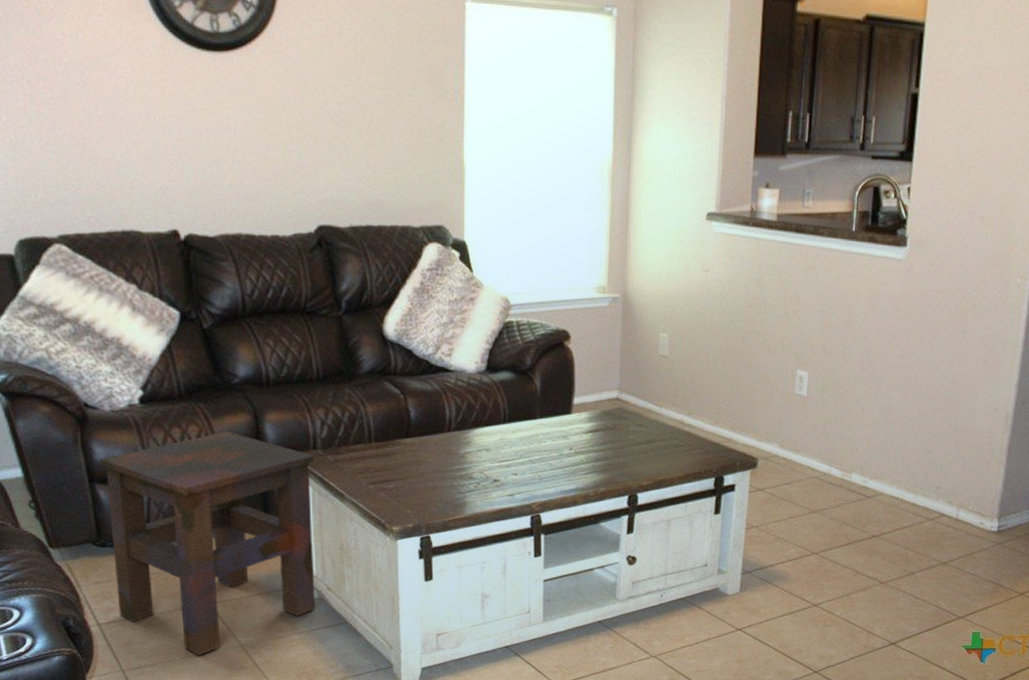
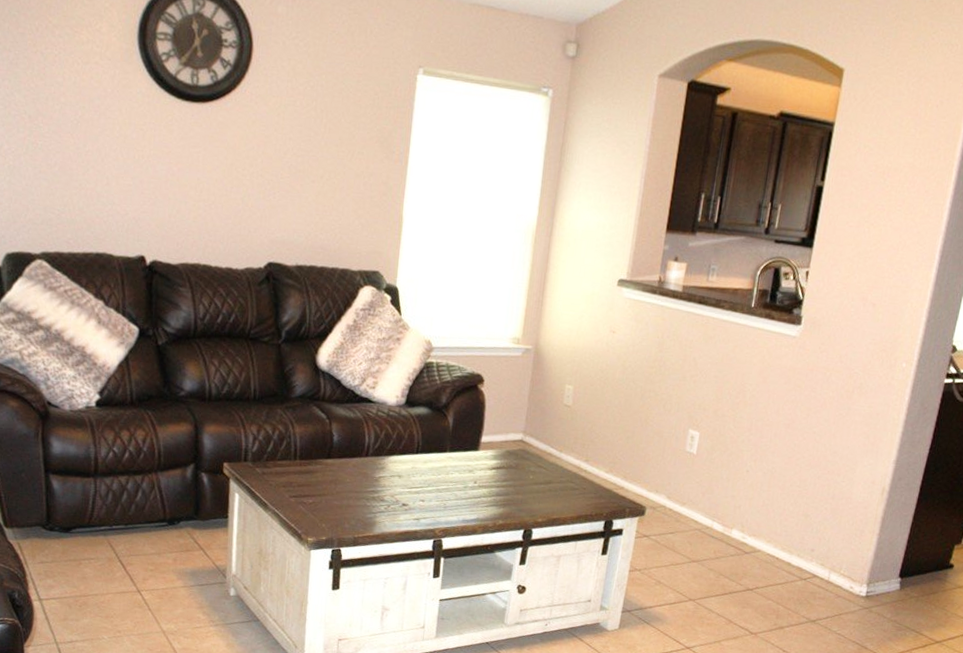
side table: present [100,431,316,656] -> none [56,438,244,637]

